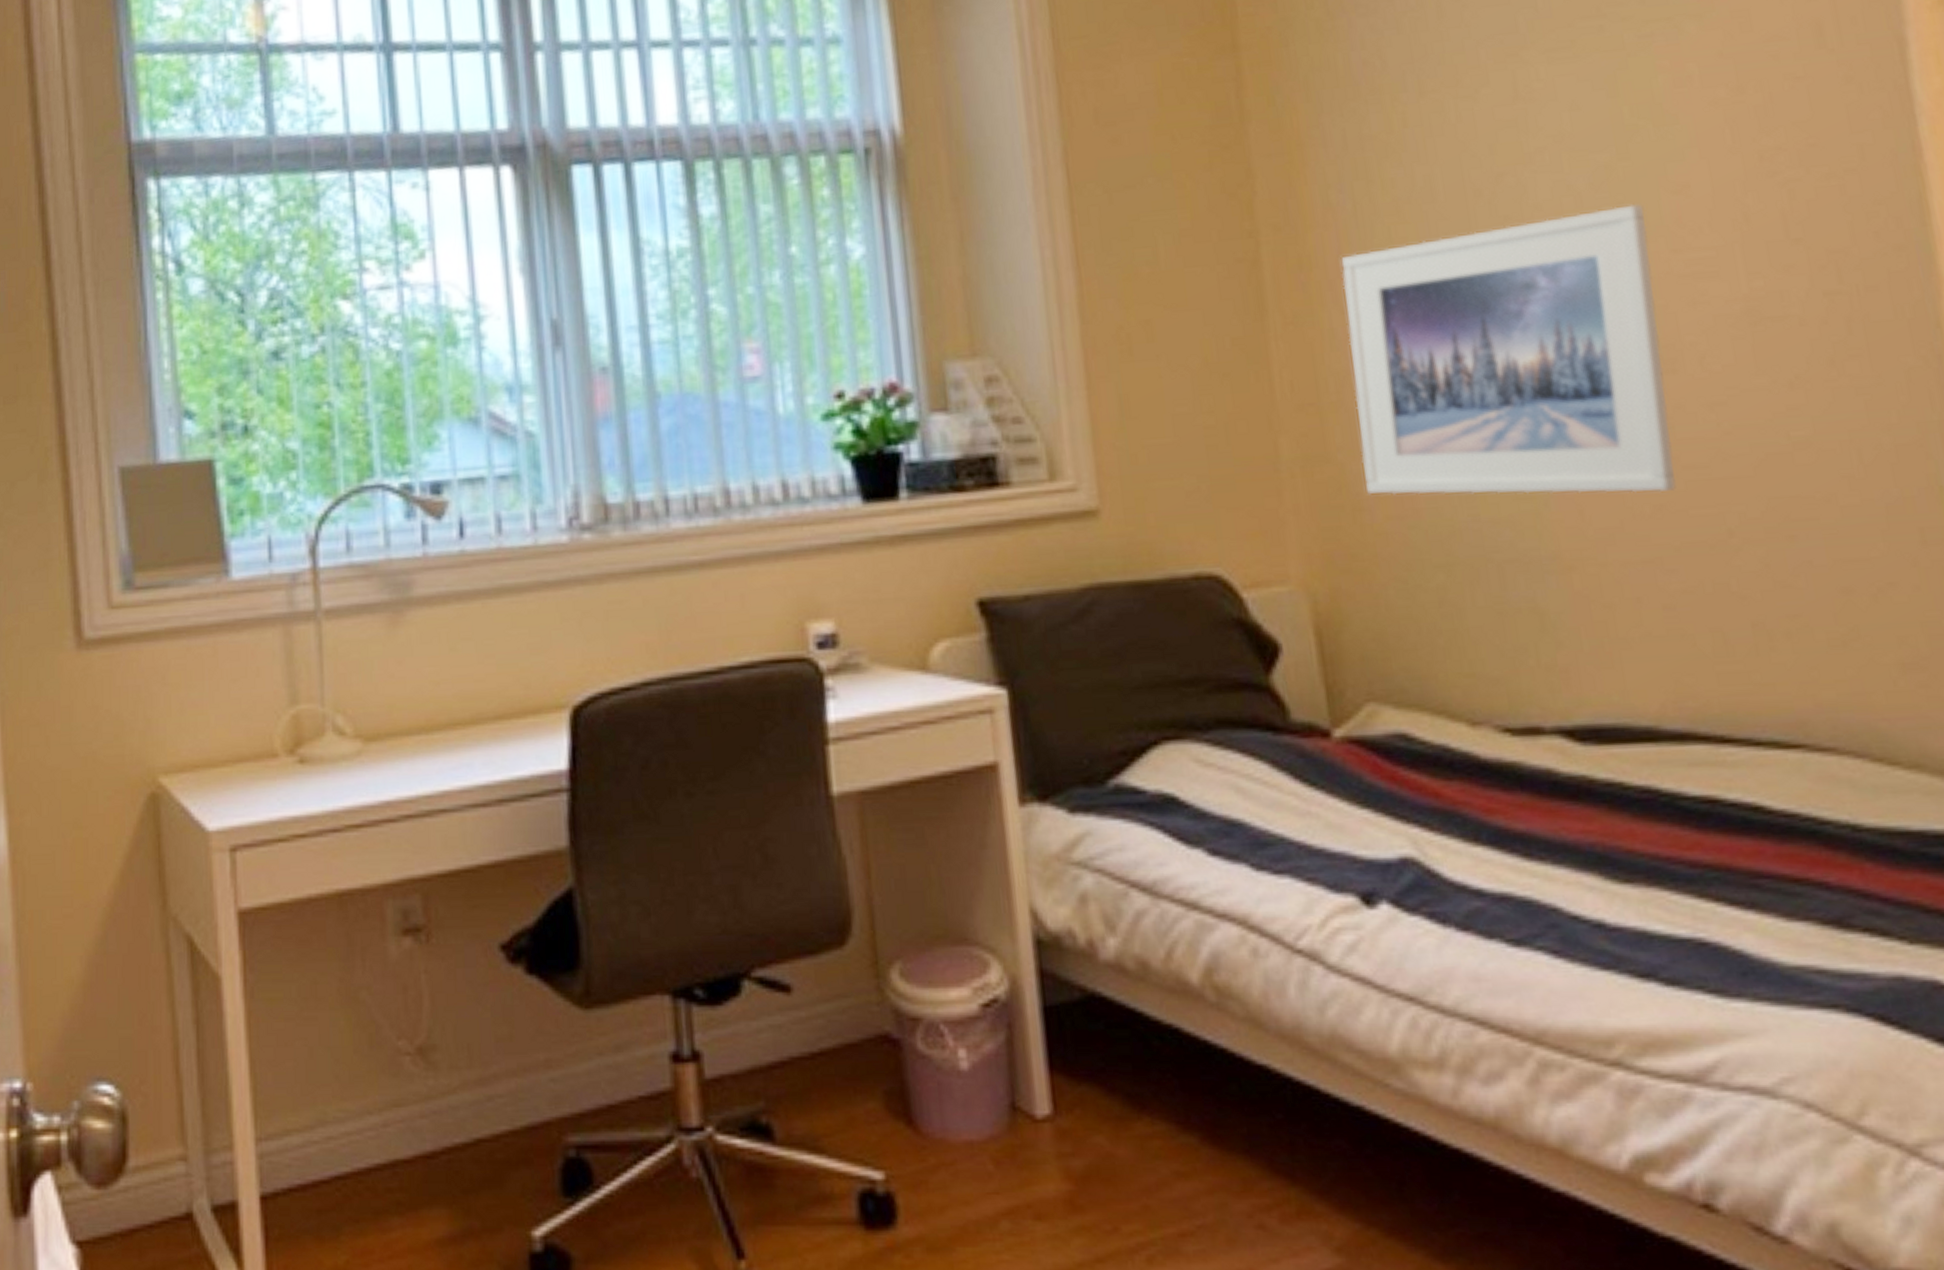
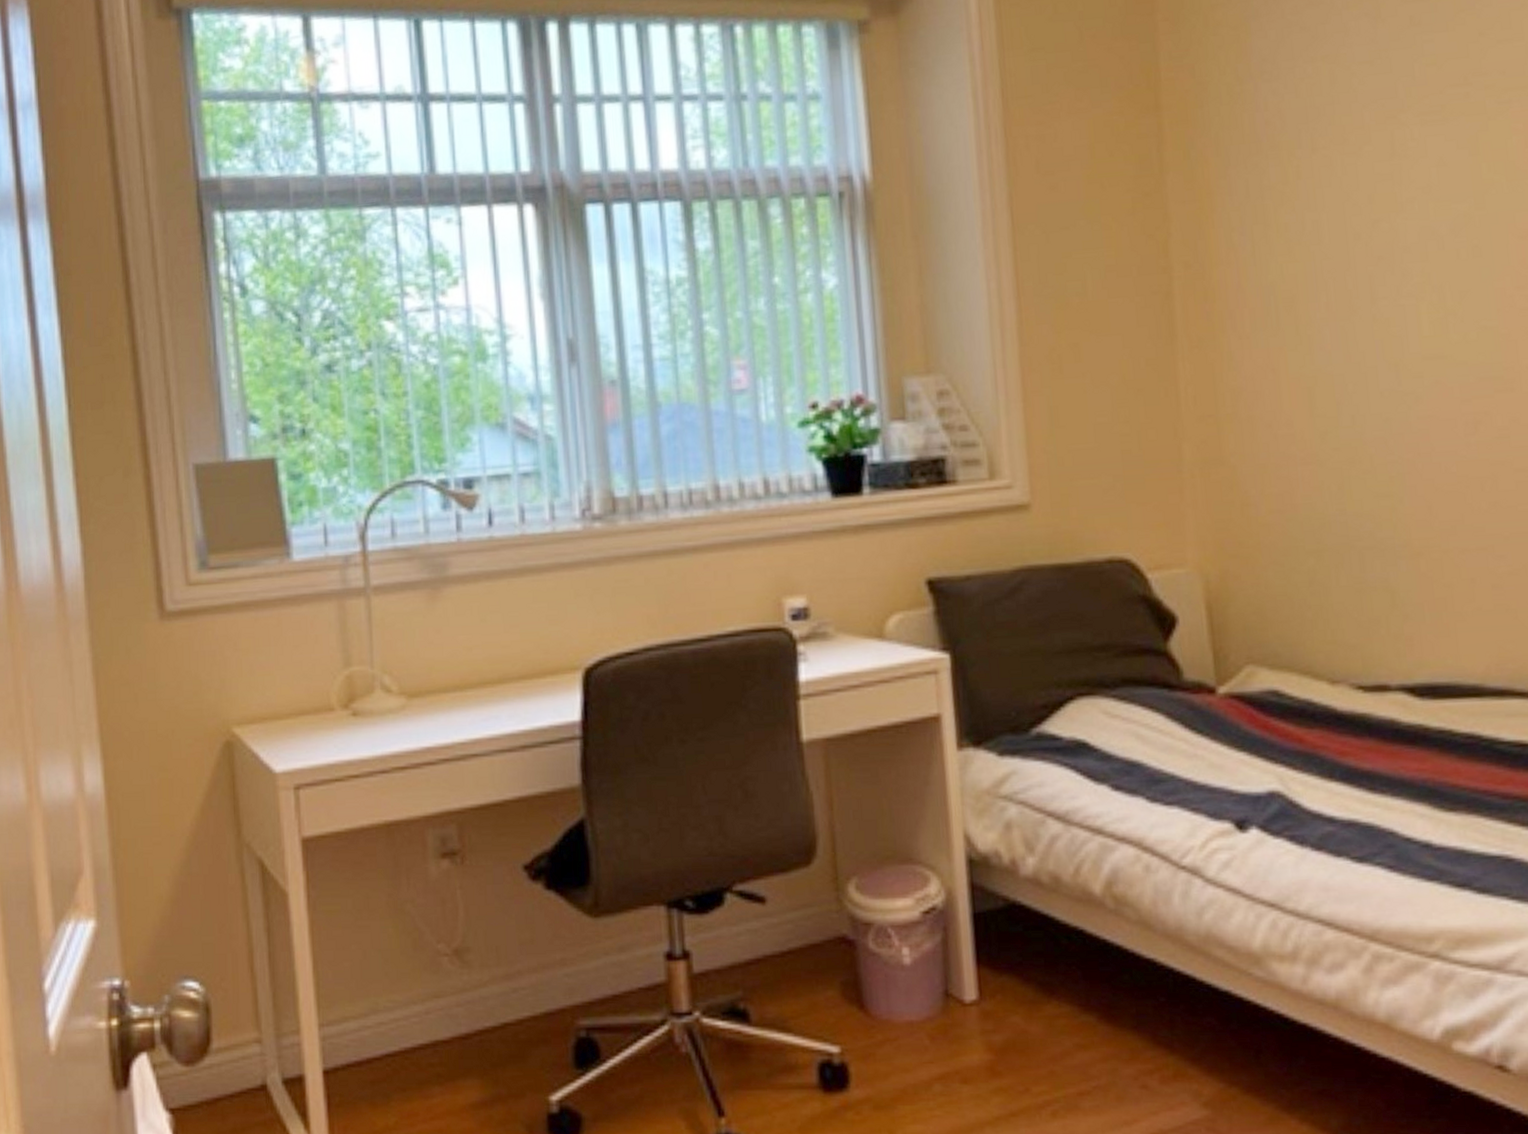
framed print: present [1341,204,1677,495] -> none [1240,247,1509,493]

